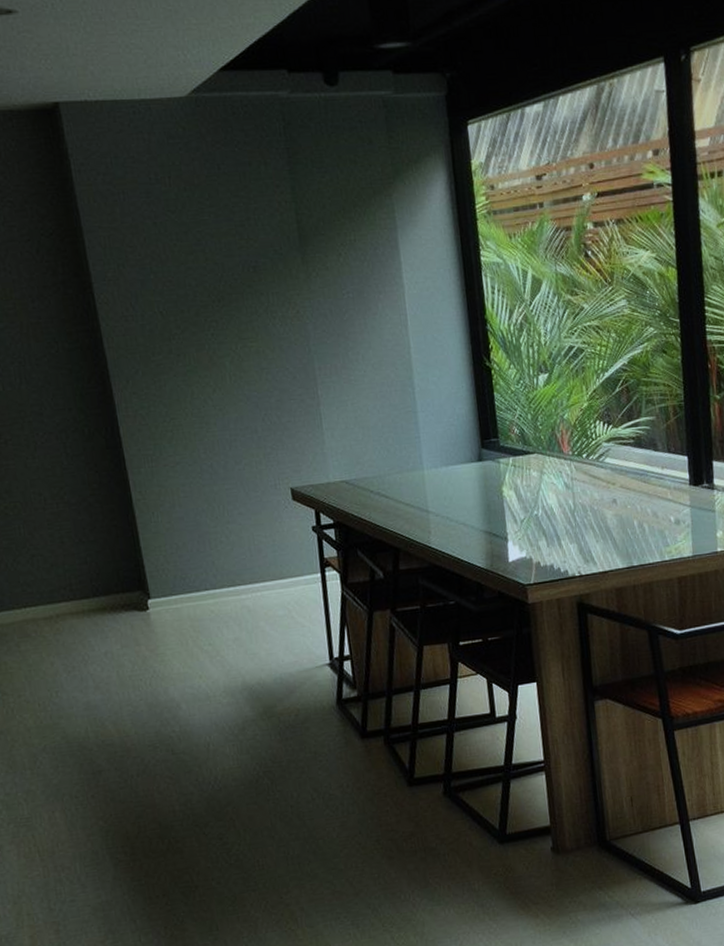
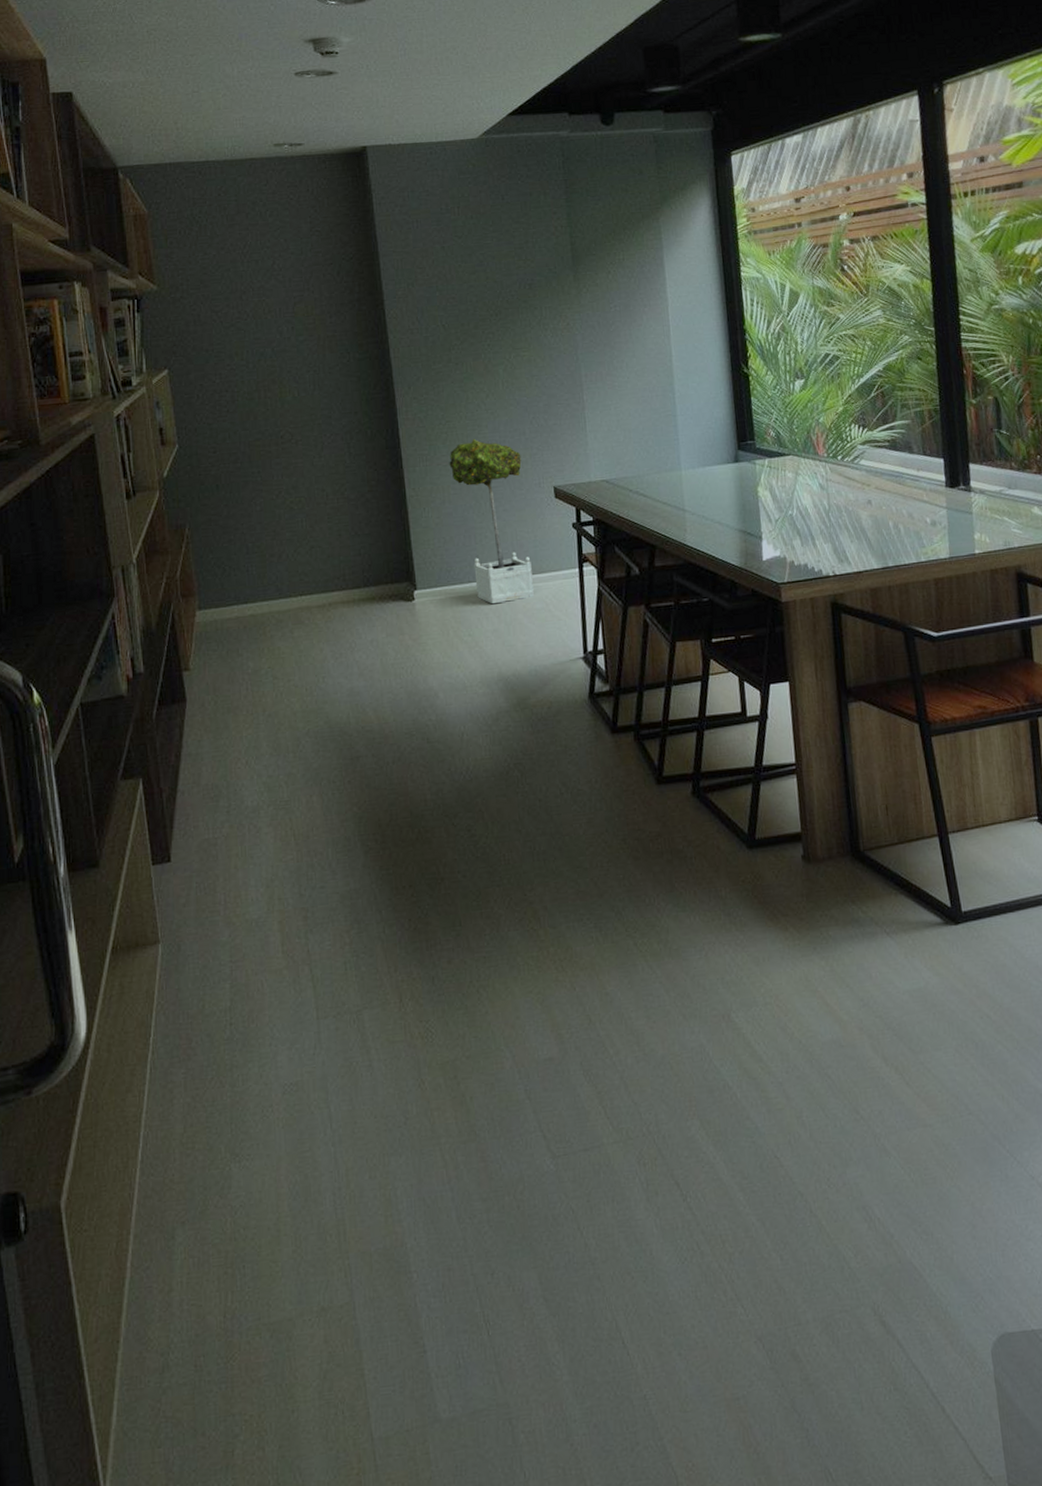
potted tree: none [177,437,277,612] -> present [449,438,535,605]

